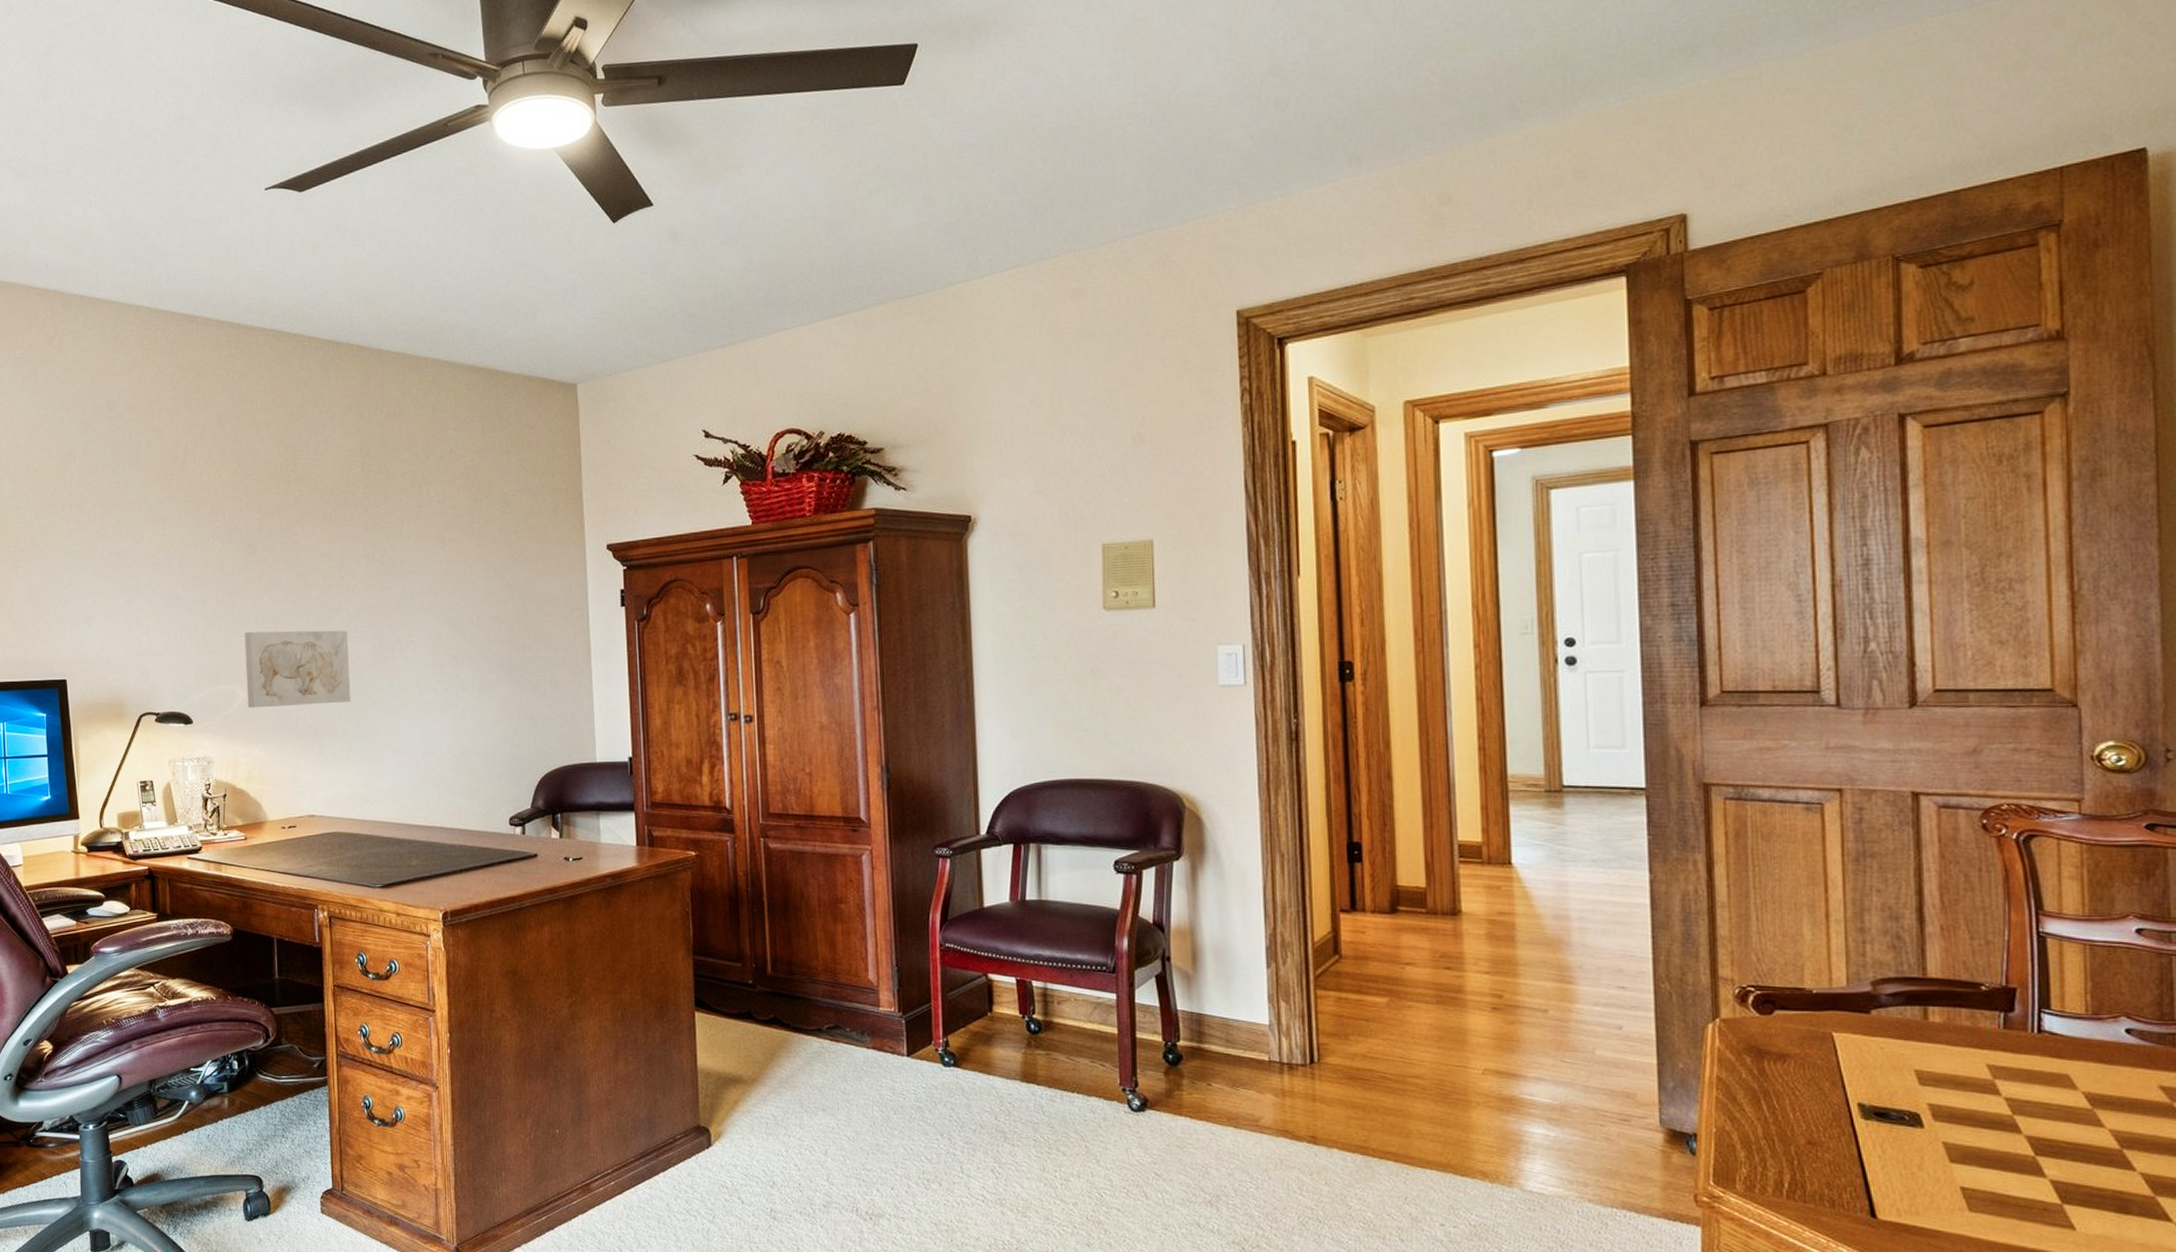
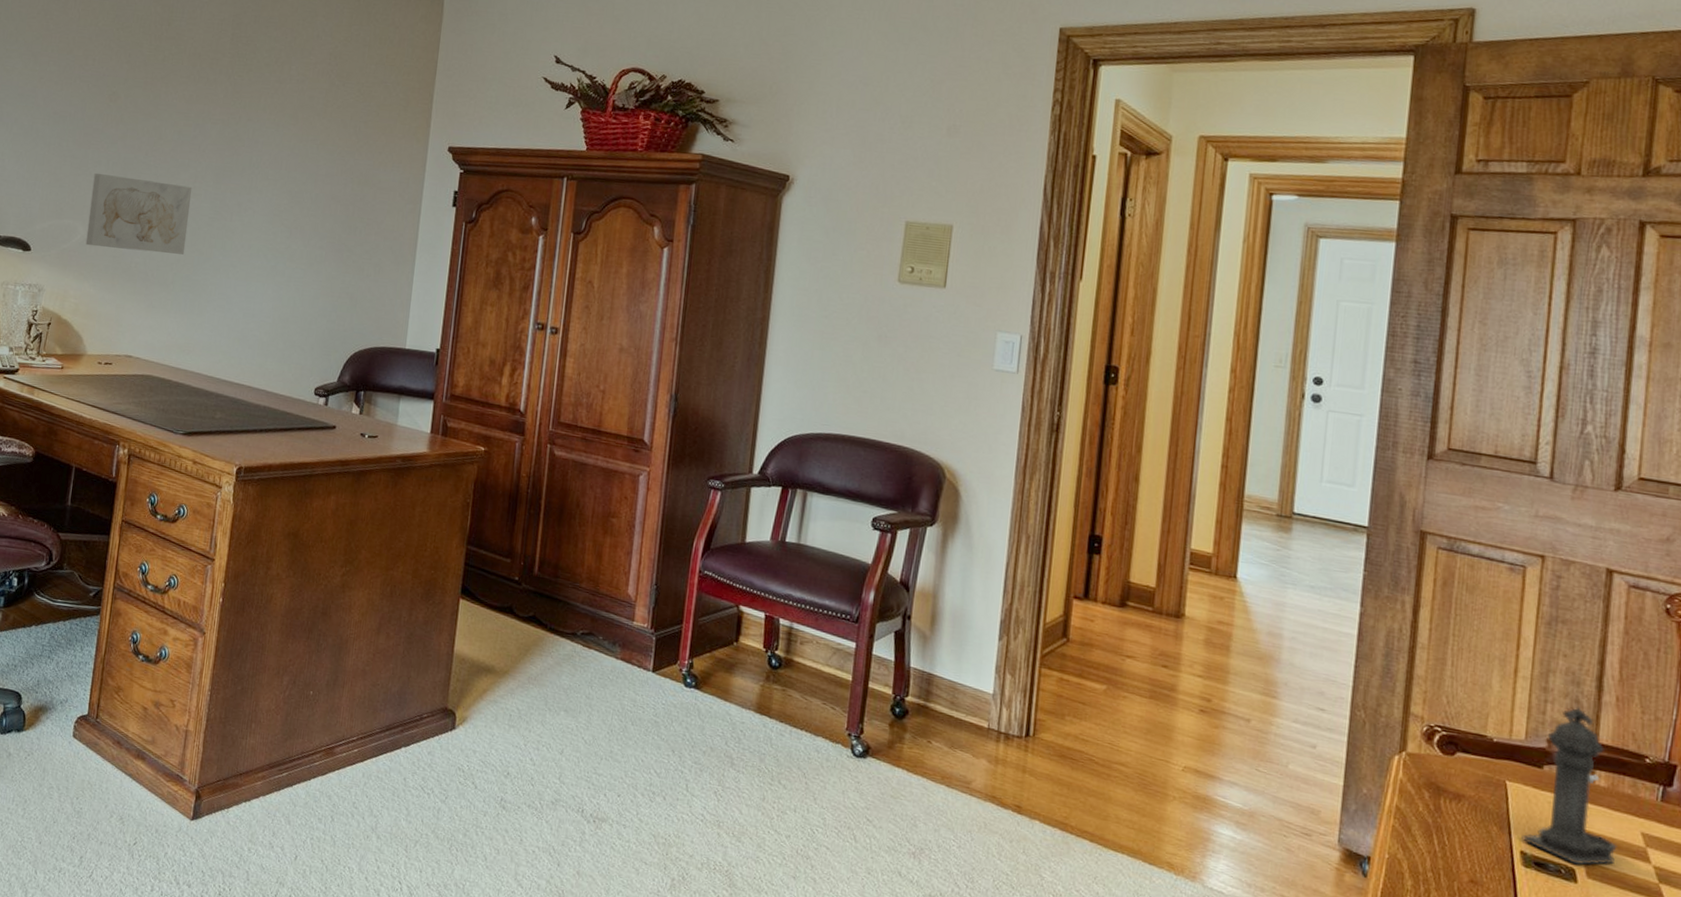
chess piece: none [1857,941,1962,1109] -> present [1521,705,1617,866]

